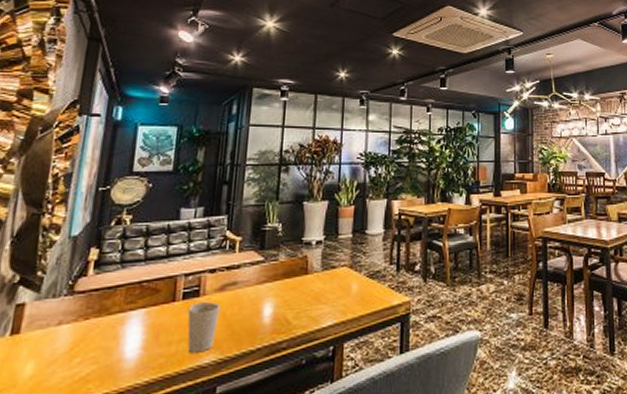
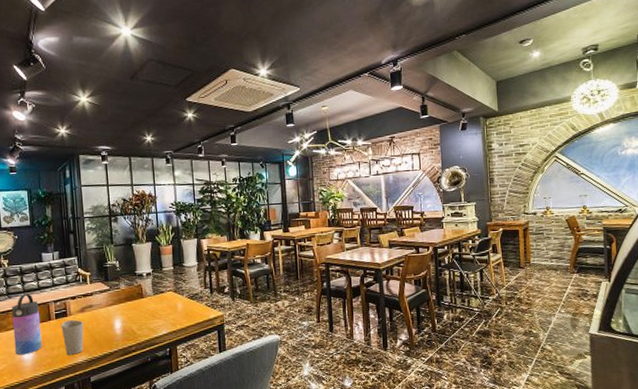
water bottle: none [113,262,162,352] -> present [11,293,43,355]

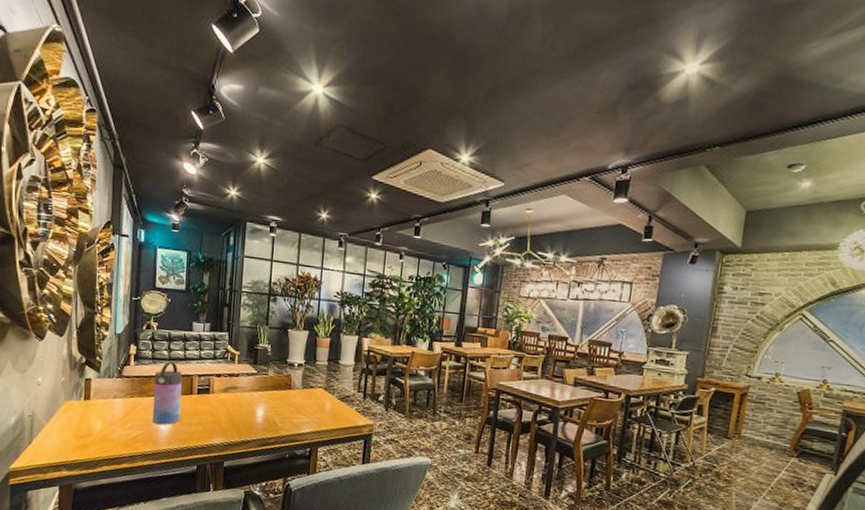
cup: present [61,320,84,355] -> none [201,398,226,435]

